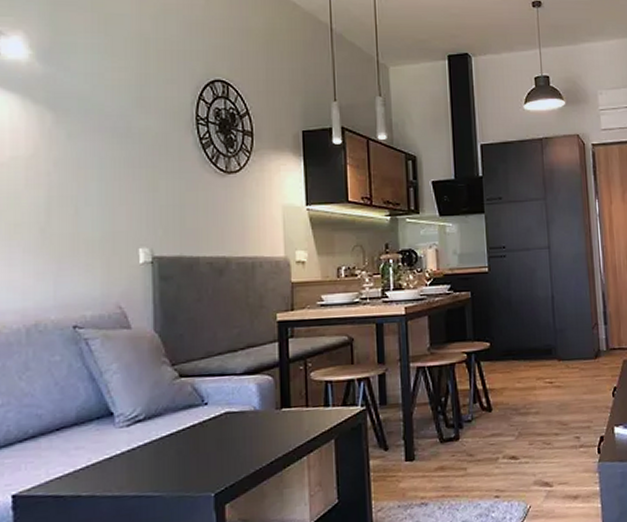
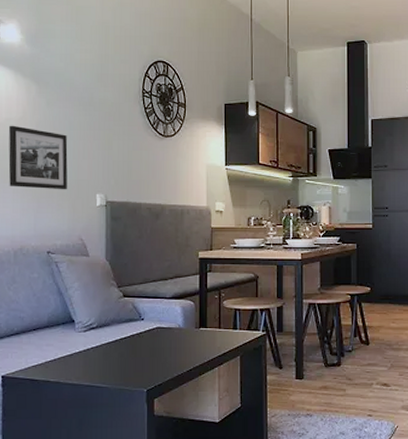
picture frame: none [15,165,98,246] -> present [8,125,68,190]

